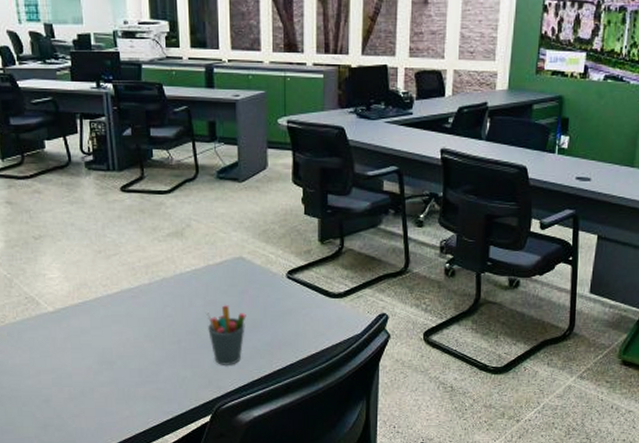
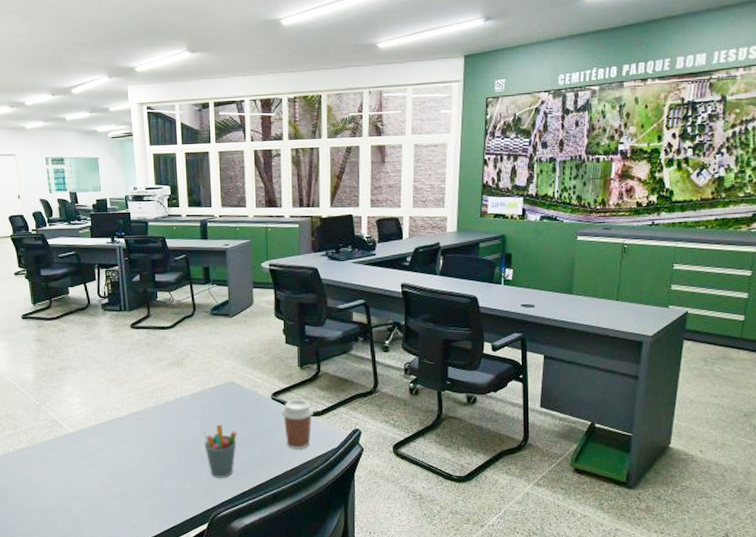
coffee cup: none [297,278,336,334] -> present [280,399,314,449]

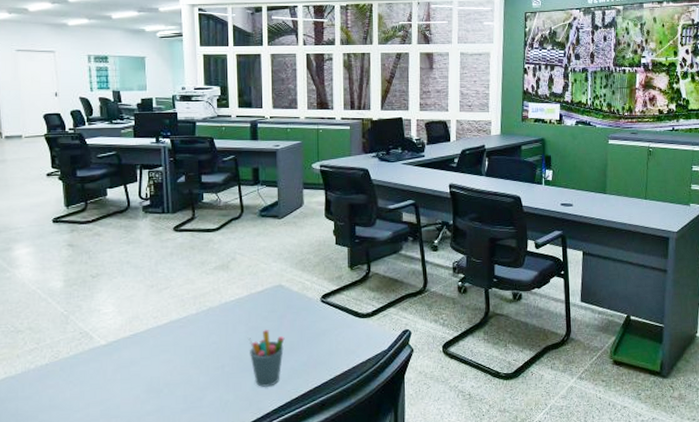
coffee cup: present [280,399,314,449] -> none [330,301,364,353]

